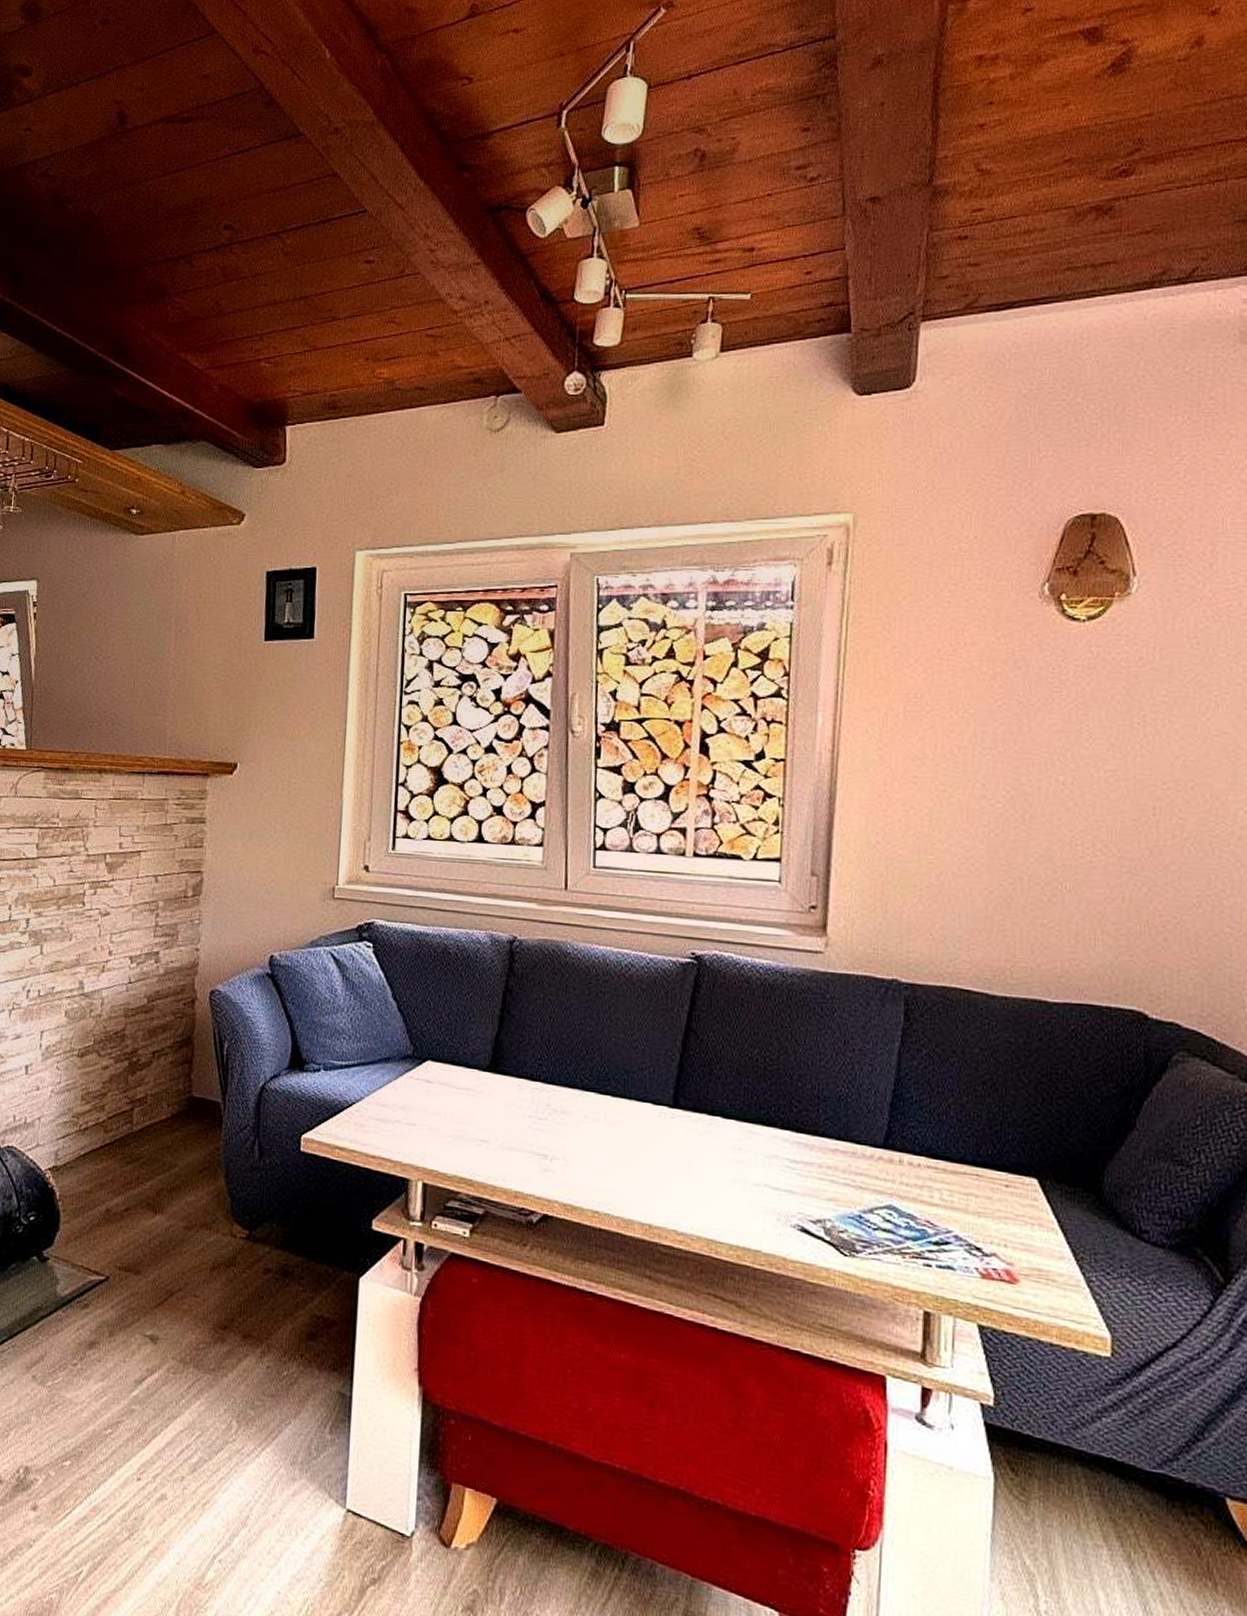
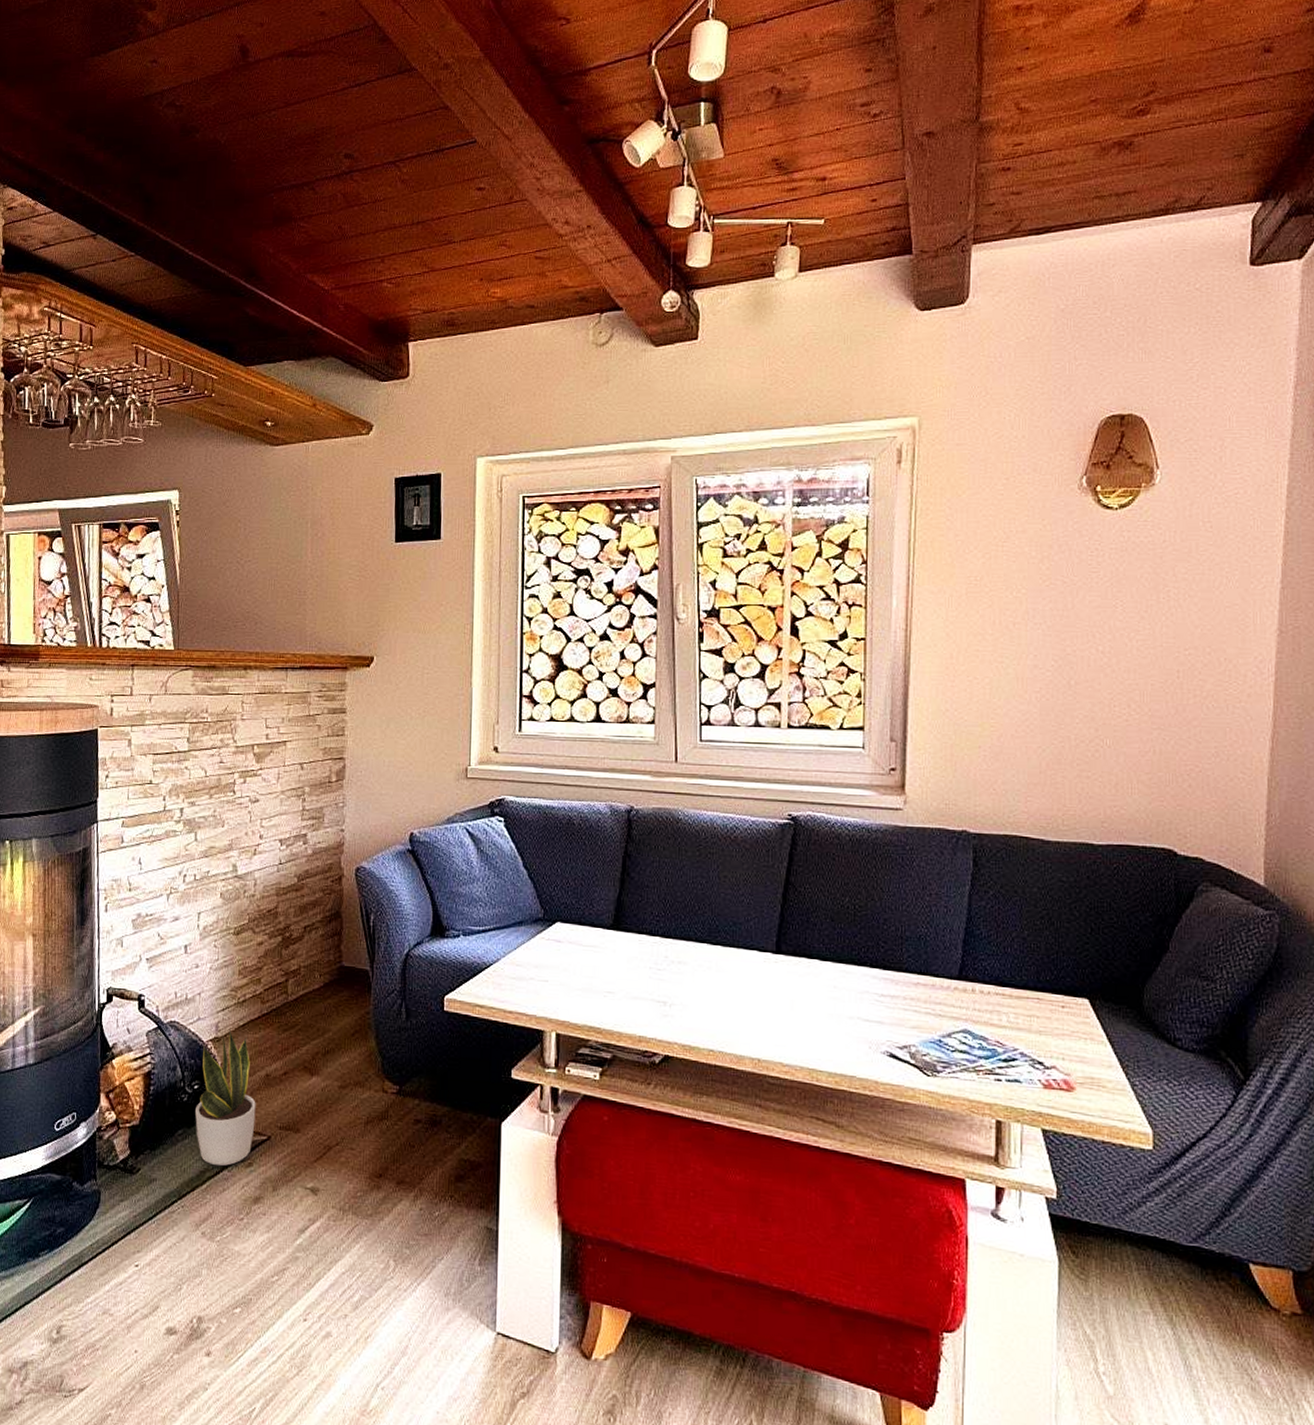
potted plant: none [30,1158,95,1306] -> present [195,1029,256,1167]

